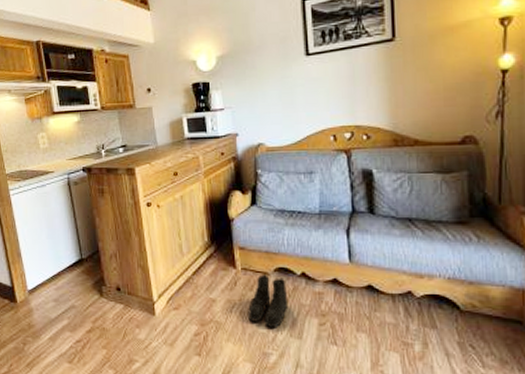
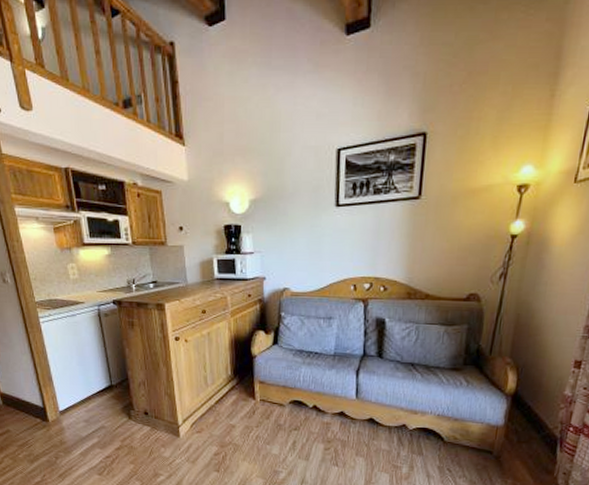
boots: present [248,274,289,328] -> none [263,405,300,451]

